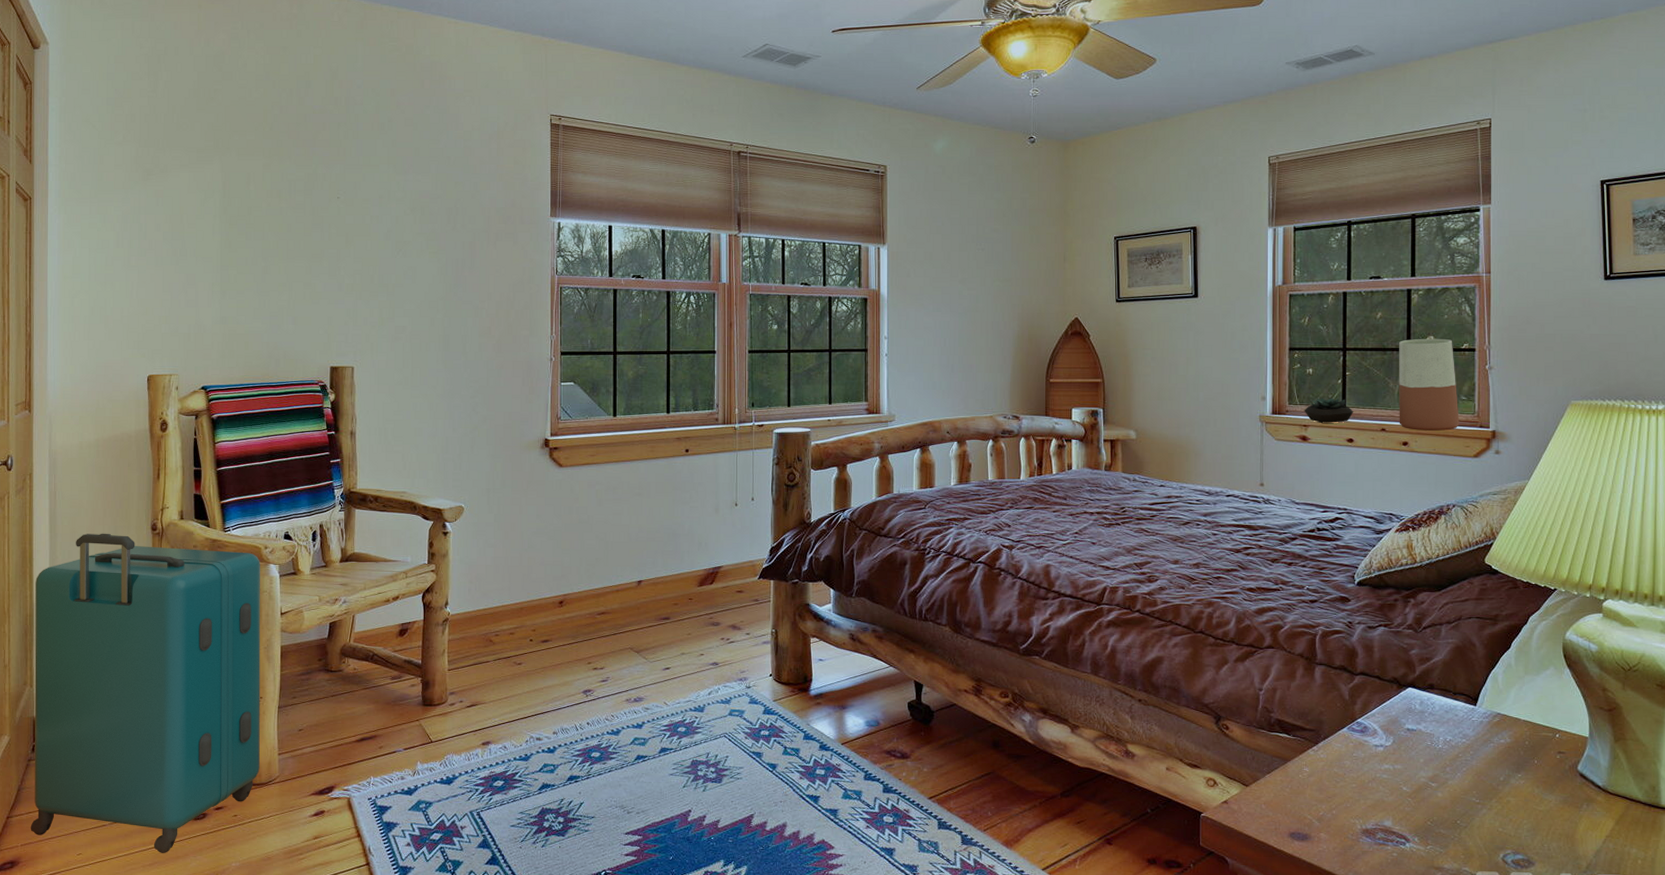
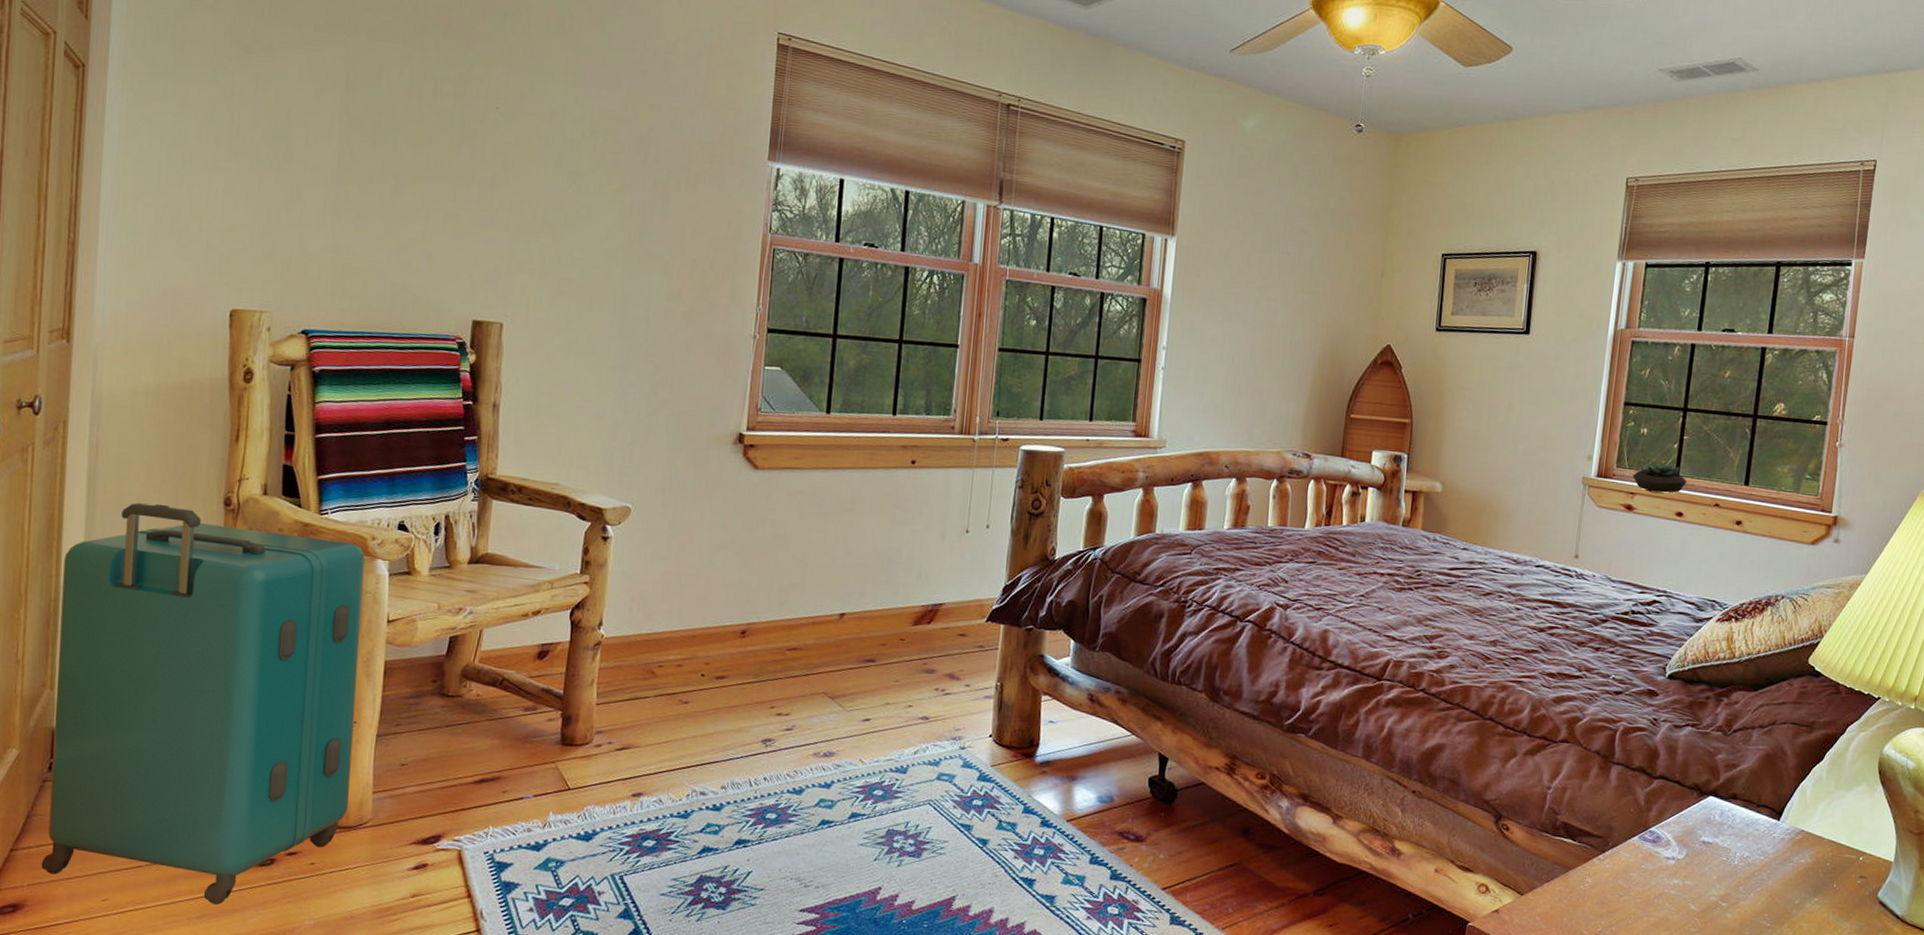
vase: present [1399,338,1459,432] -> none [1734,404,1804,512]

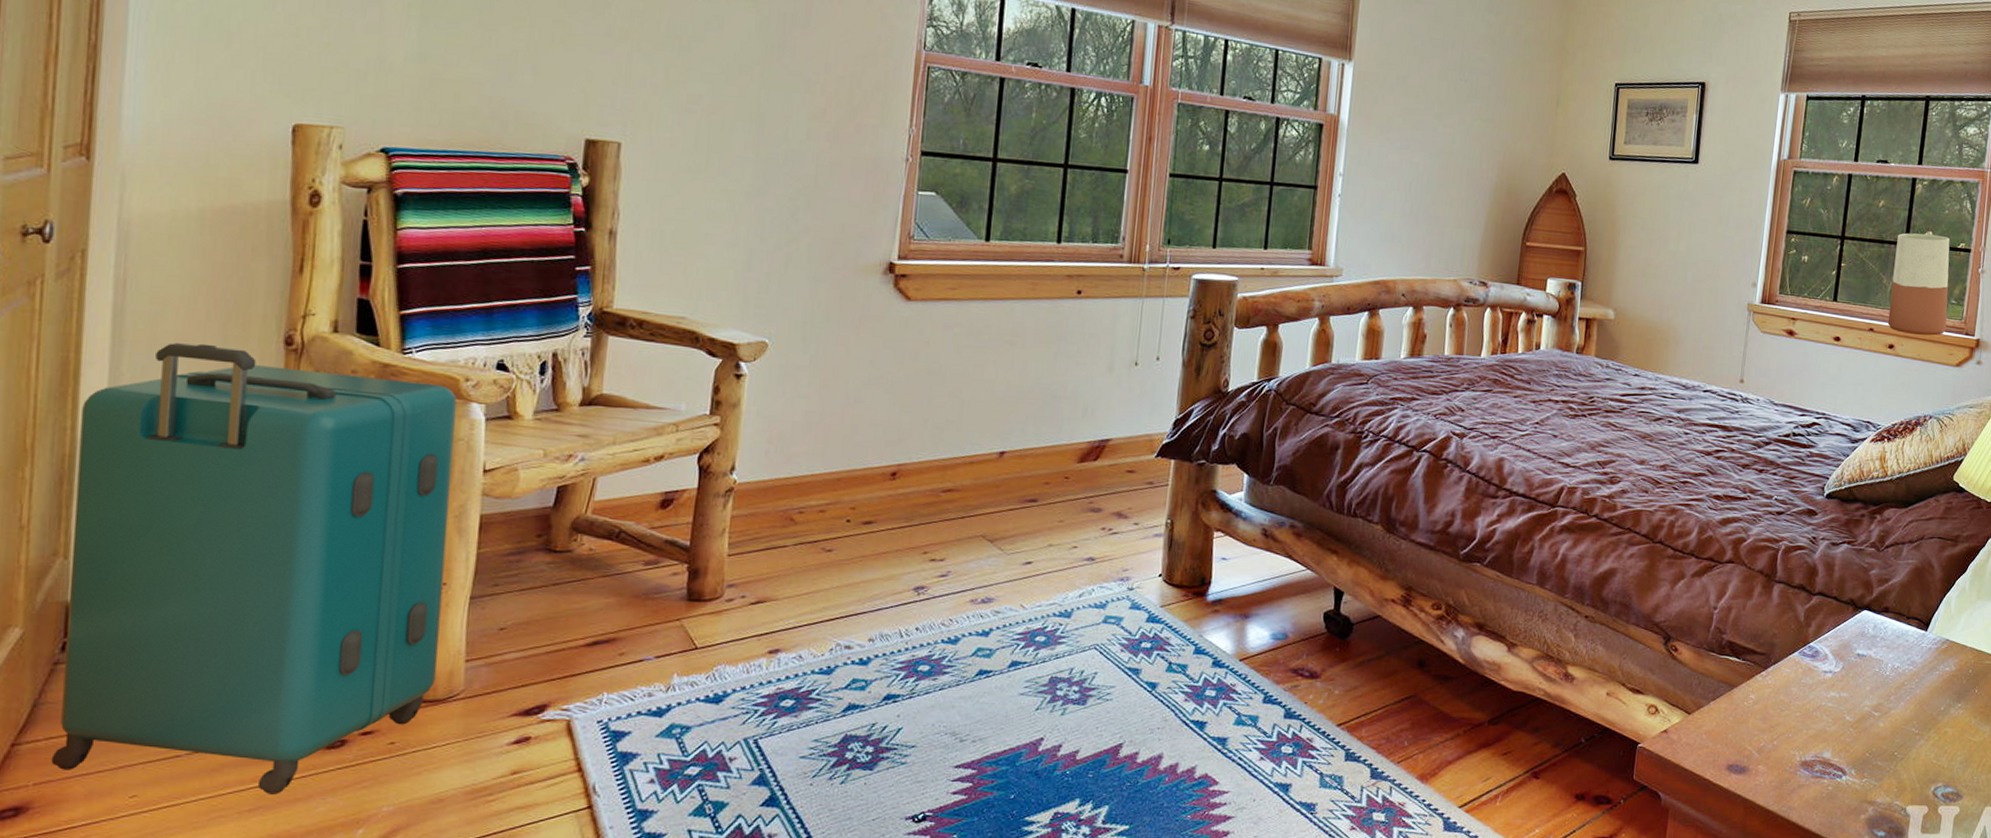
succulent plant: present [1632,463,1687,493] -> none [1794,289,1845,319]
vase: none [1734,404,1804,512] -> present [1887,233,1950,336]

